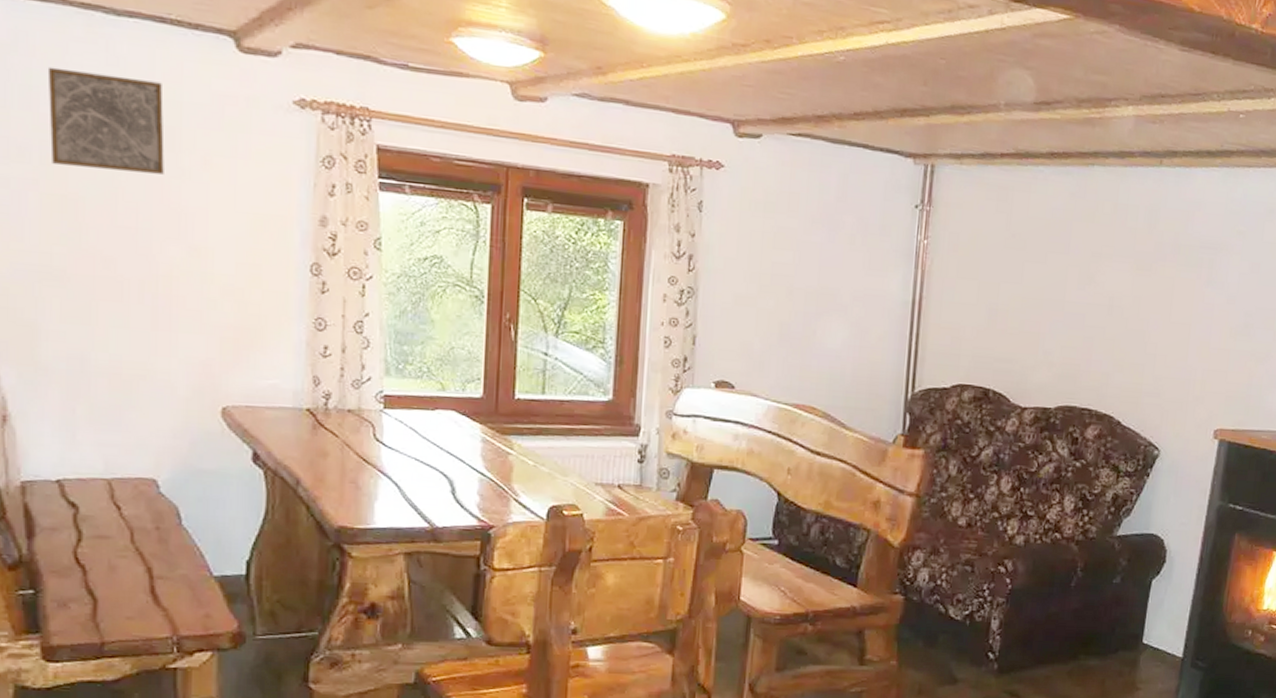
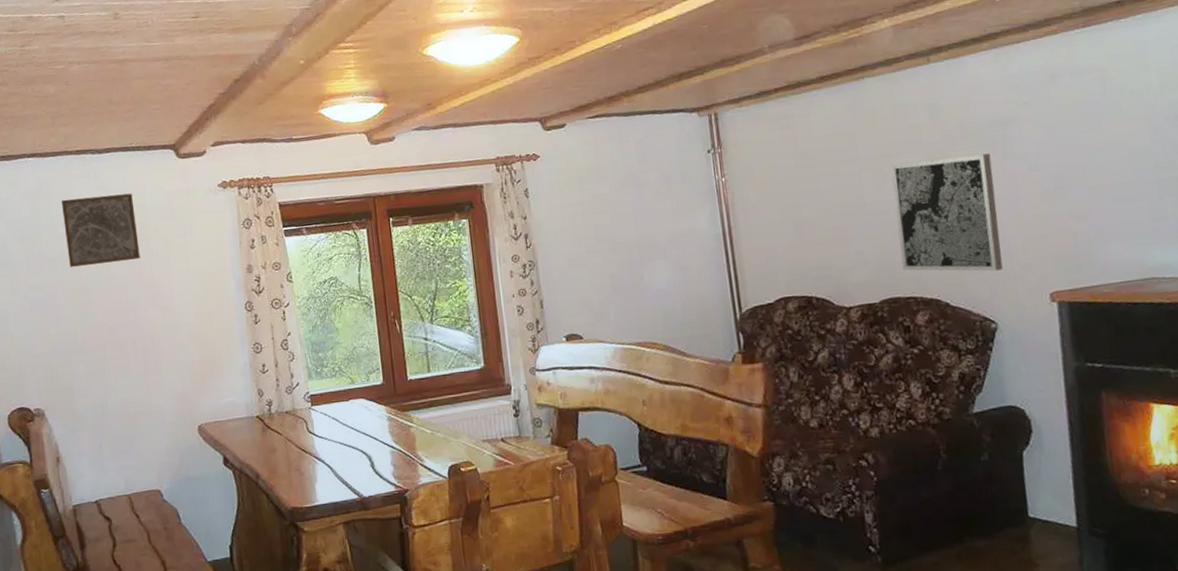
wall art: none [1085,265,1195,398] -> present [890,153,1003,272]

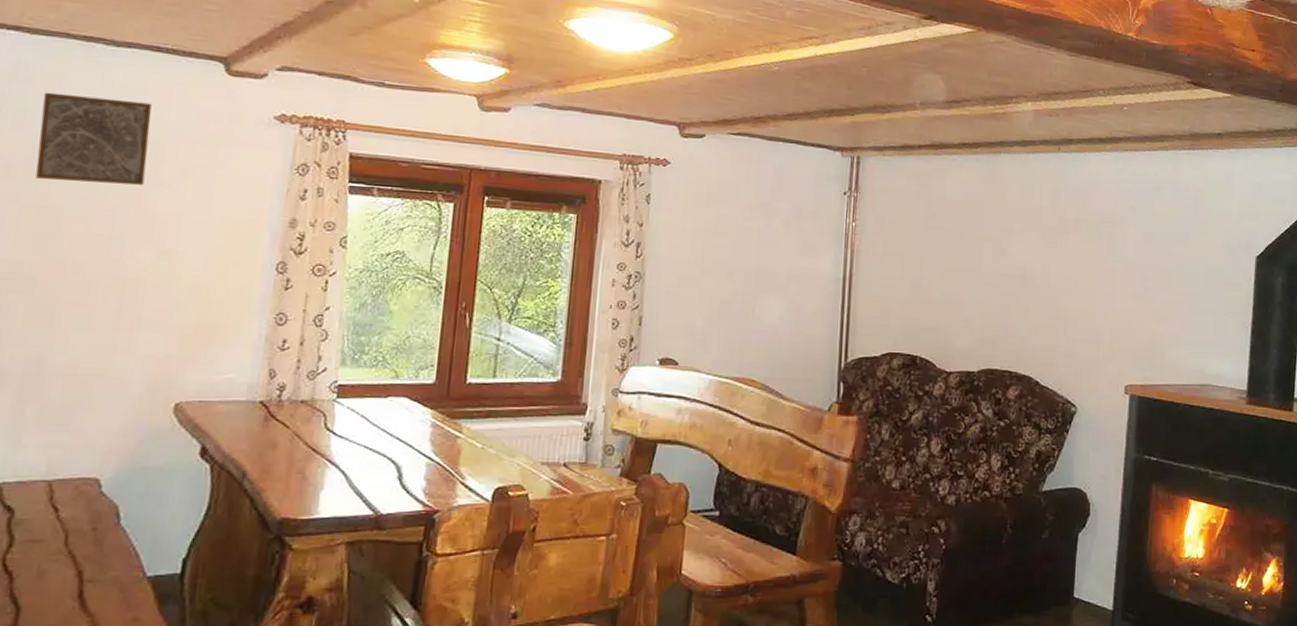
wall art: present [890,153,1003,272] -> none [1004,240,1096,358]

